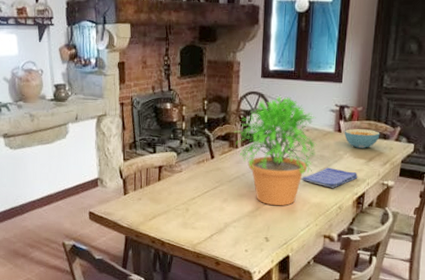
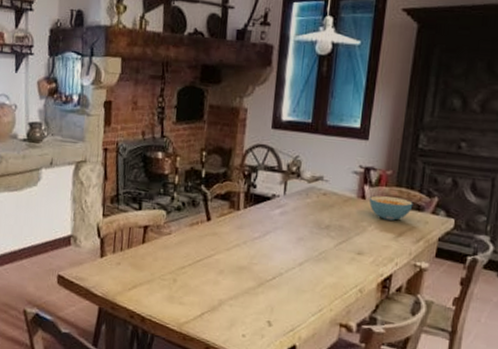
potted plant: present [235,96,317,206] -> none [237,151,336,284]
dish towel: present [301,168,358,188] -> none [315,241,384,266]

